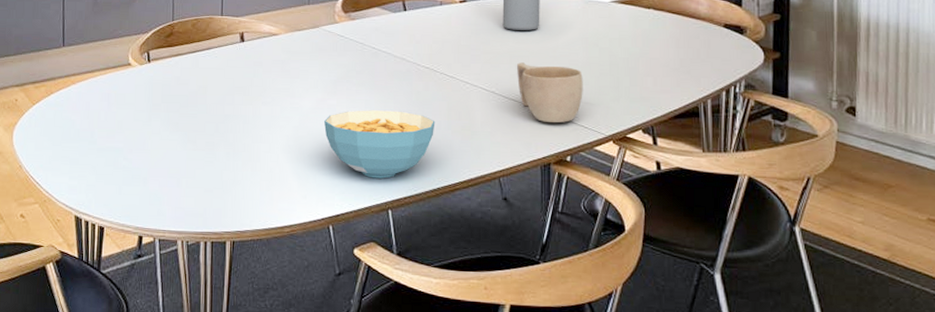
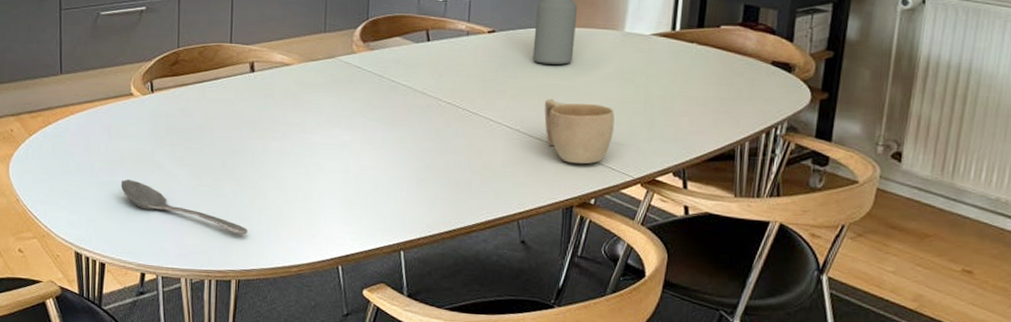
stirrer: none [119,145,241,196] -> present [120,179,248,234]
cereal bowl: present [324,110,435,179] -> none [337,147,455,219]

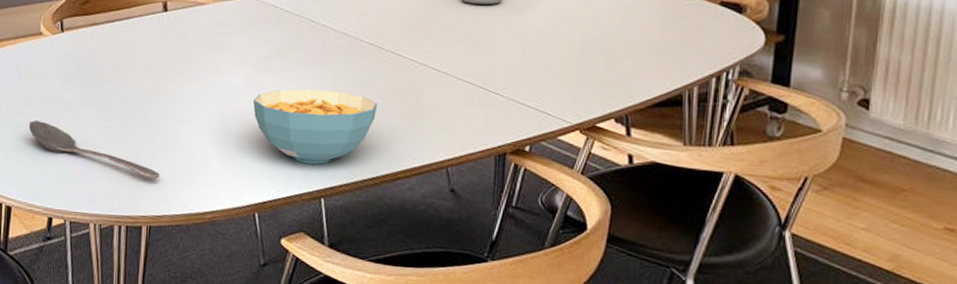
cereal bowl: none [337,147,455,219] -> present [253,89,378,165]
cup: present [544,99,615,164] -> none [474,40,550,108]

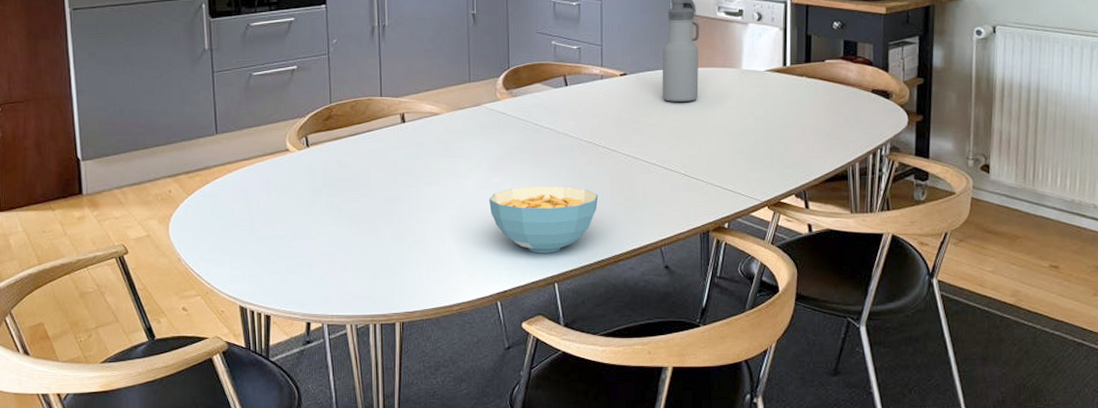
stirrer: present [28,120,160,179] -> none [281,232,408,278]

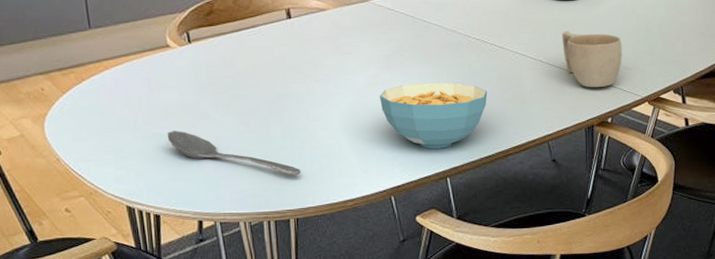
stirrer: none [281,232,408,278] -> present [167,131,301,175]
cup: none [677,133,740,191] -> present [562,31,622,87]

